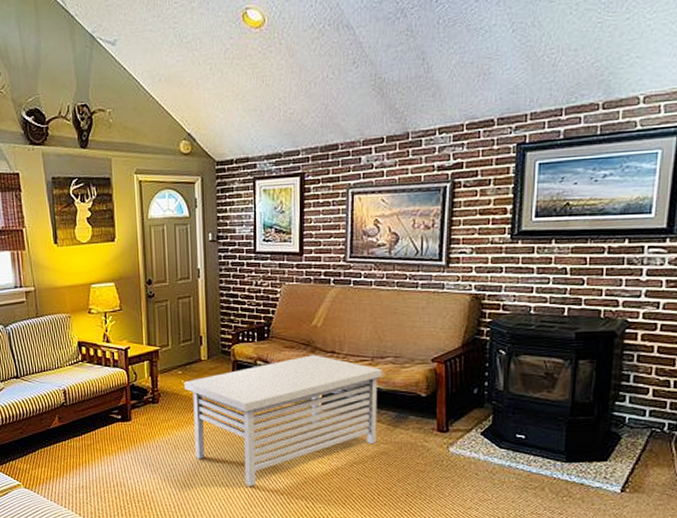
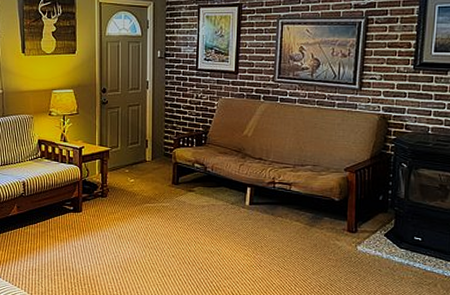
coffee table: present [184,355,383,487] -> none [130,161,303,275]

